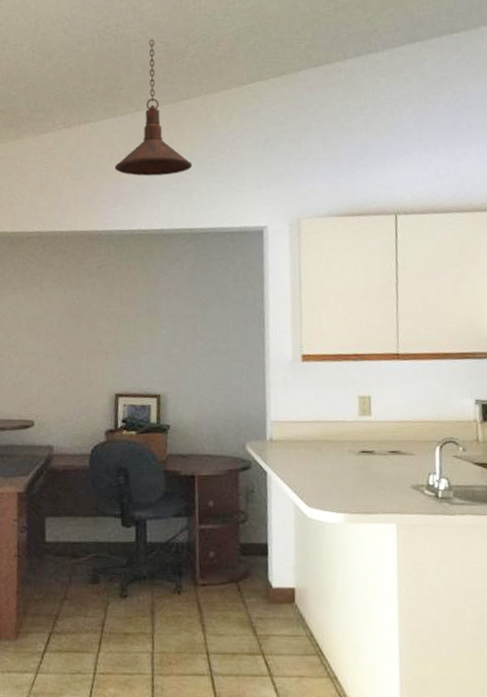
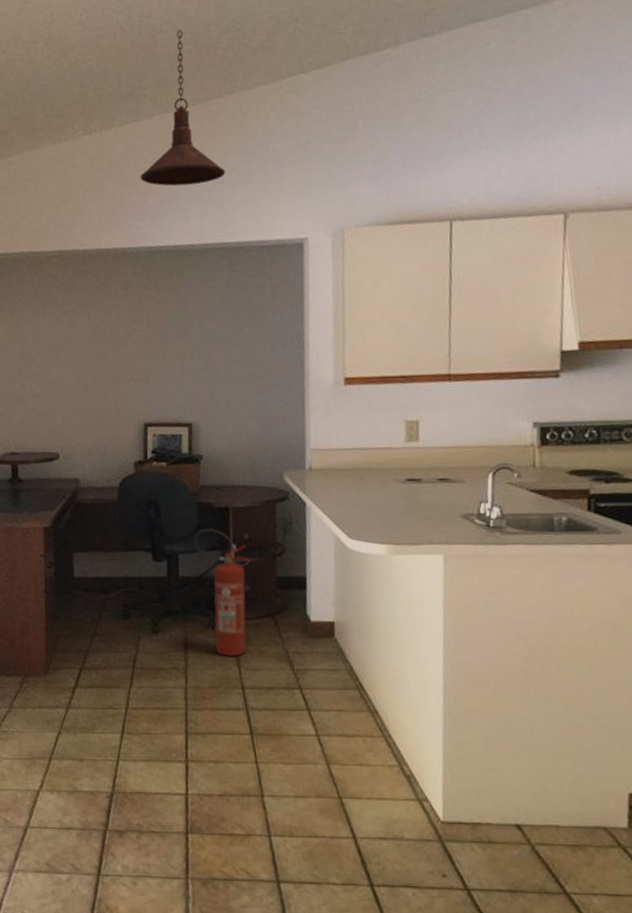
fire extinguisher: none [160,495,214,621] -> present [193,528,250,656]

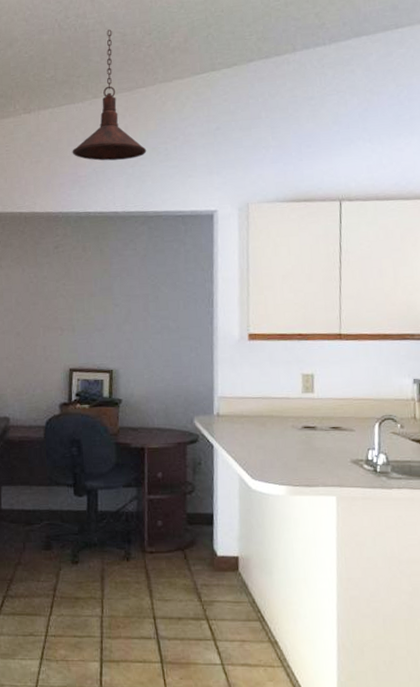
fire extinguisher: present [193,528,250,656] -> none [111,466,163,587]

